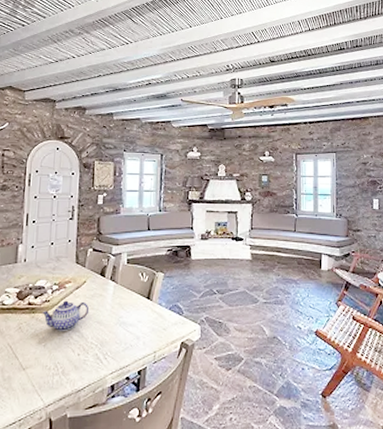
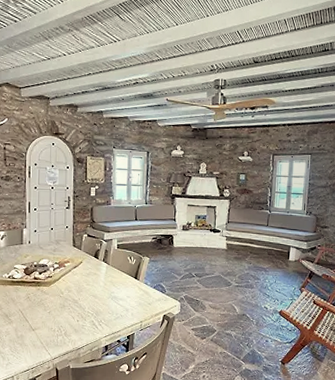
teapot: present [42,300,90,331] -> none [46,277,86,302]

